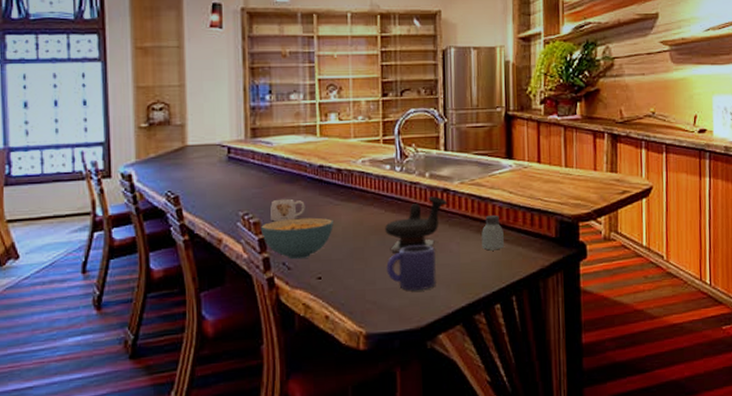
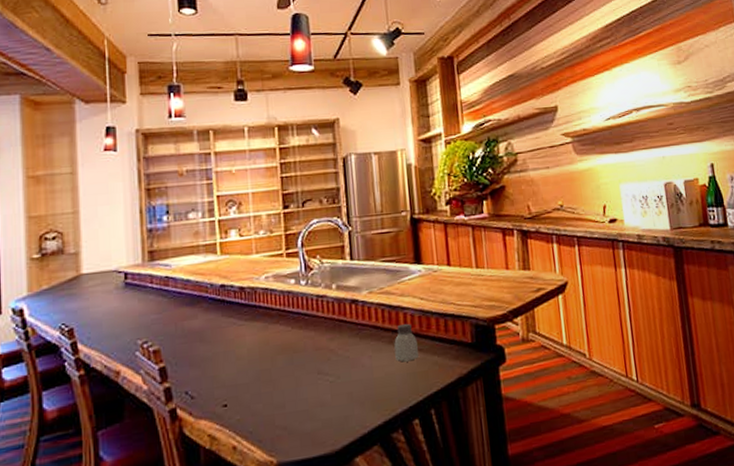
cereal bowl: present [260,217,334,260] -> none [160,340,238,388]
mug: present [270,198,305,222] -> none [171,322,208,348]
teapot: present [385,196,448,252] -> none [292,308,357,371]
mug: present [386,245,436,291] -> none [295,361,350,412]

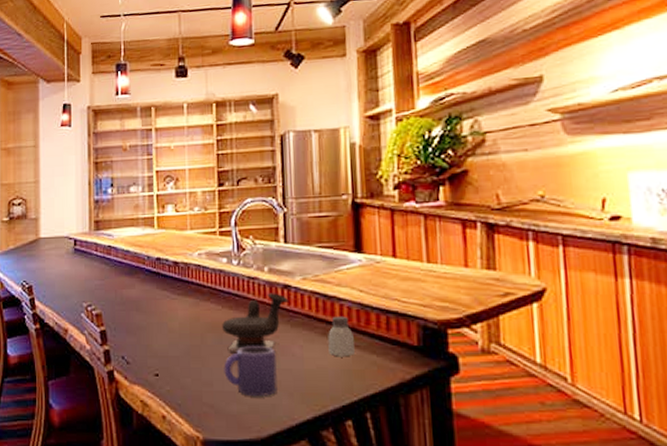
teapot: none [292,308,357,371] -> present [222,293,289,352]
mug: none [295,361,350,412] -> present [224,346,278,396]

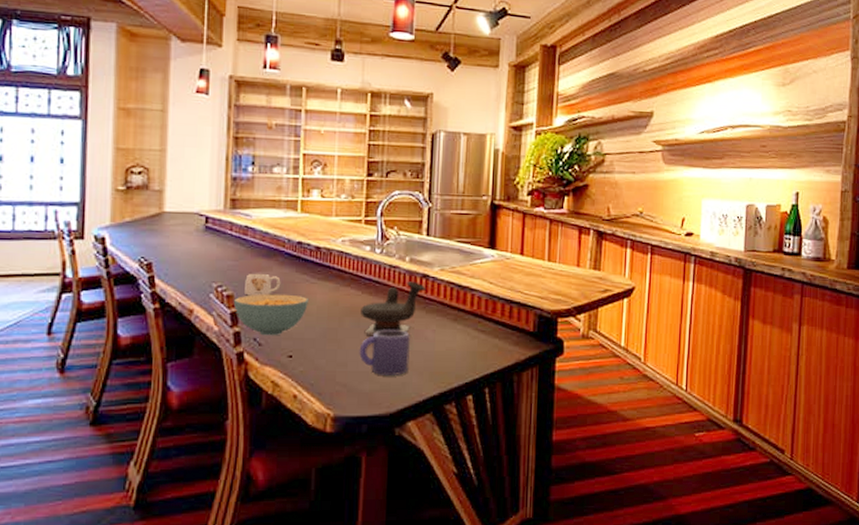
cereal bowl: none [101,311,170,354] -> present [233,294,308,336]
mug: none [111,291,144,314] -> present [245,273,281,296]
saltshaker: present [328,315,355,357] -> none [458,304,481,341]

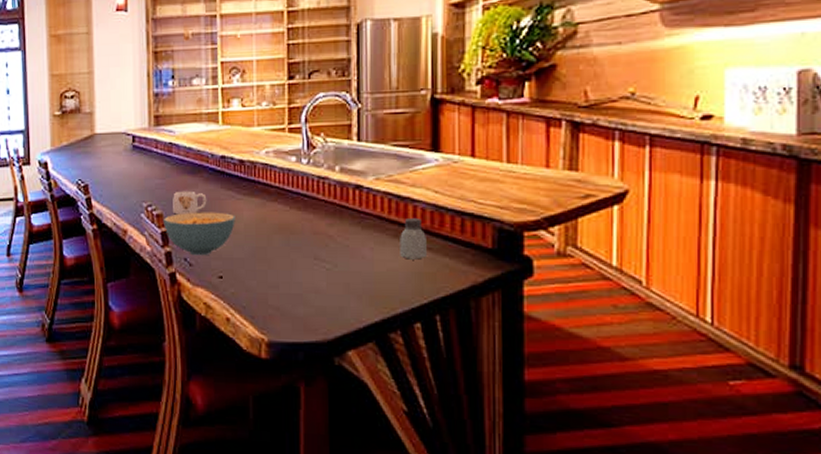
mug: present [359,330,410,375] -> none [291,248,346,299]
teapot: present [361,281,427,335] -> none [290,193,361,254]
saltshaker: none [458,304,481,341] -> present [400,217,427,260]

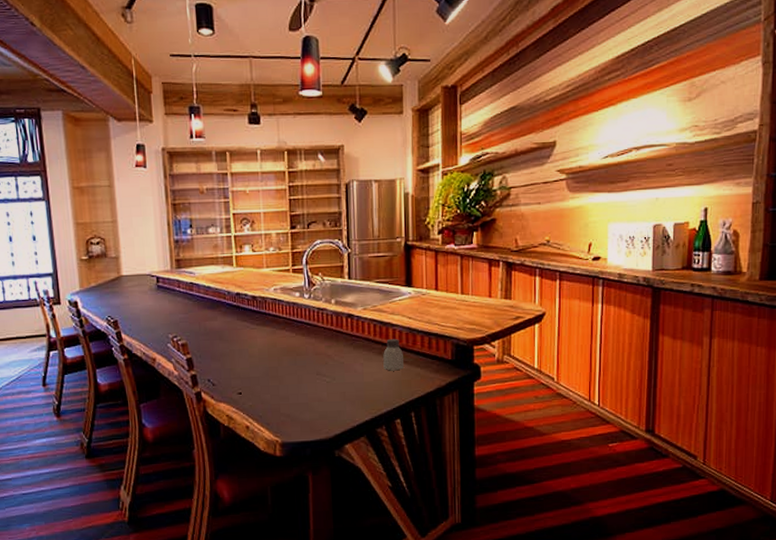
cereal bowl: present [162,212,235,256] -> none [187,340,251,377]
mug: present [173,191,207,215] -> none [195,323,226,344]

